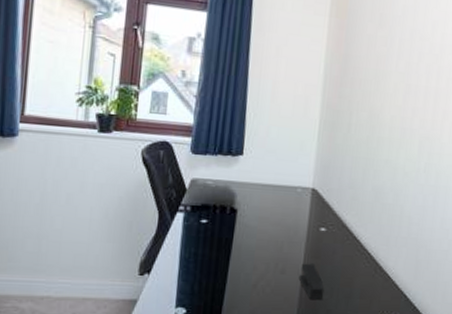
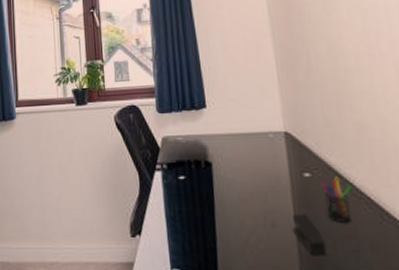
pen holder: none [332,233,359,274] -> present [320,177,353,224]

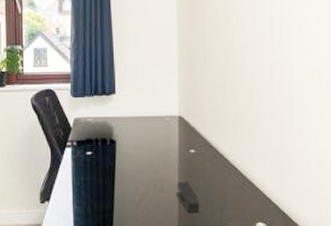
pen holder: present [320,177,353,224] -> none [202,153,226,189]

